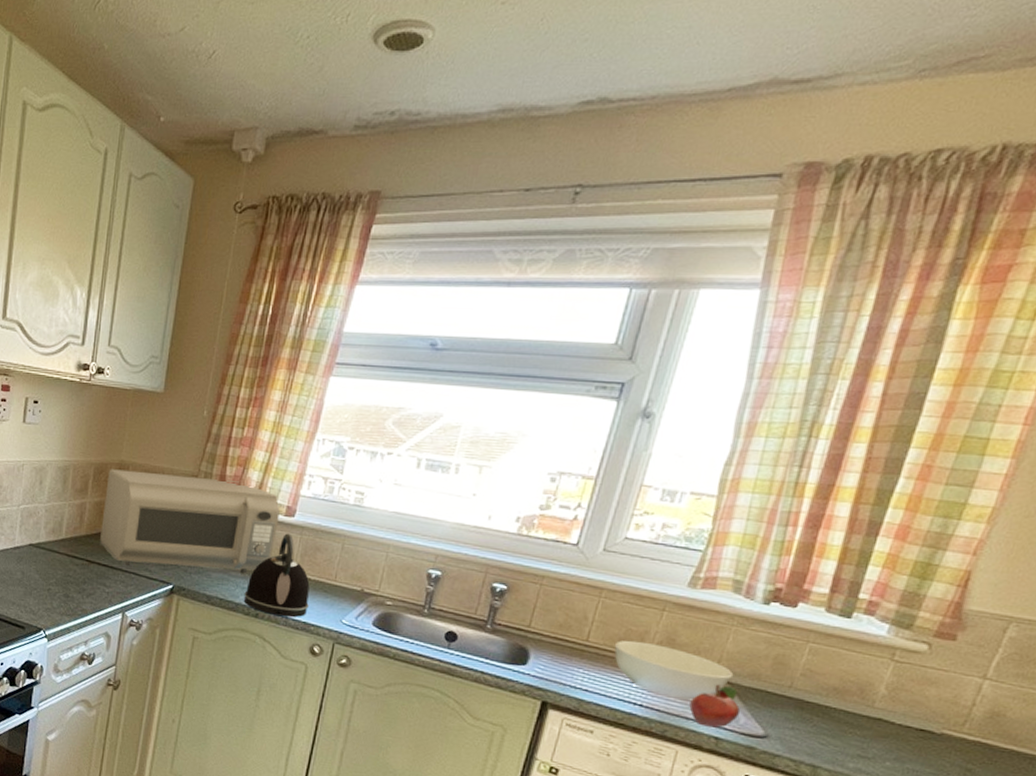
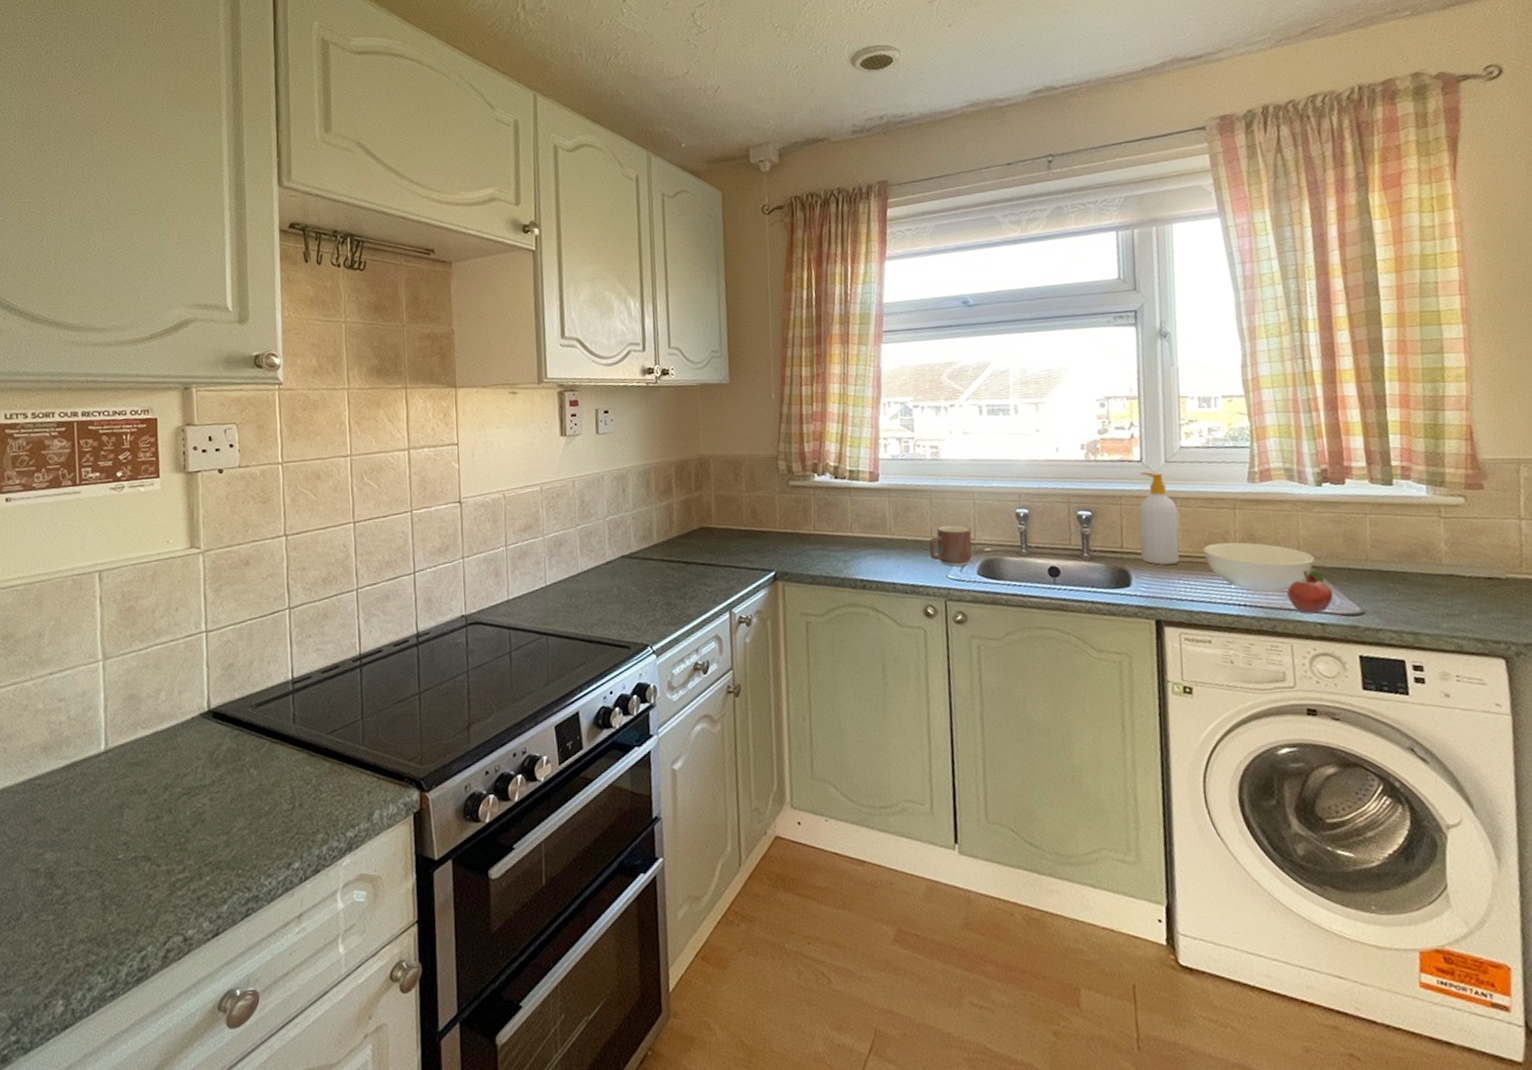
microwave: present [100,469,280,574] -> none [690,456,866,560]
kettle: present [243,533,310,617] -> none [847,498,913,583]
mug: none [328,571,377,614] -> present [929,524,972,567]
soap bottle: none [546,556,601,653] -> present [1139,472,1180,565]

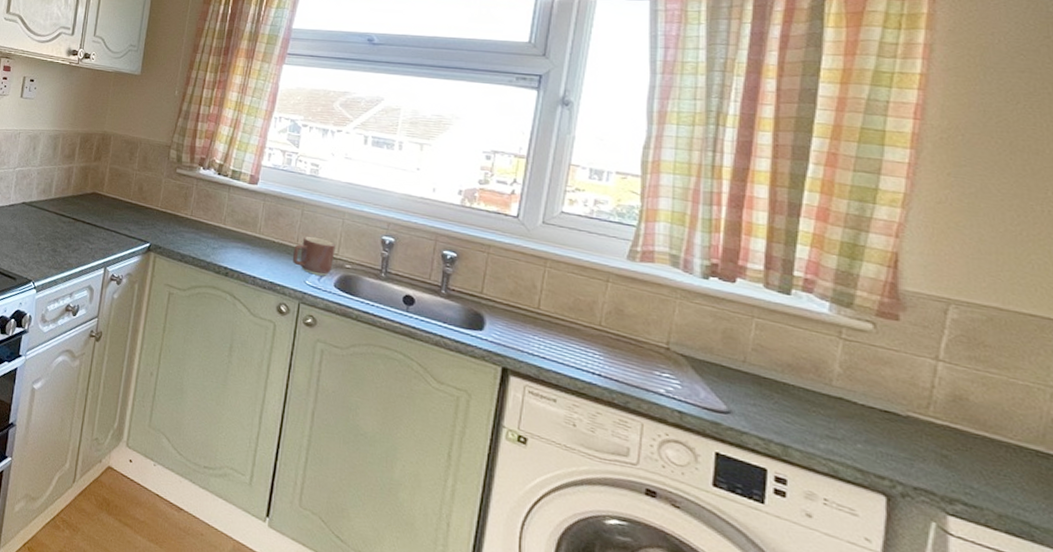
soap bottle: present [1139,472,1180,565] -> none [499,228,546,320]
bowl: present [1202,542,1316,593] -> none [565,309,686,372]
fruit: present [1286,569,1334,615] -> none [647,356,699,402]

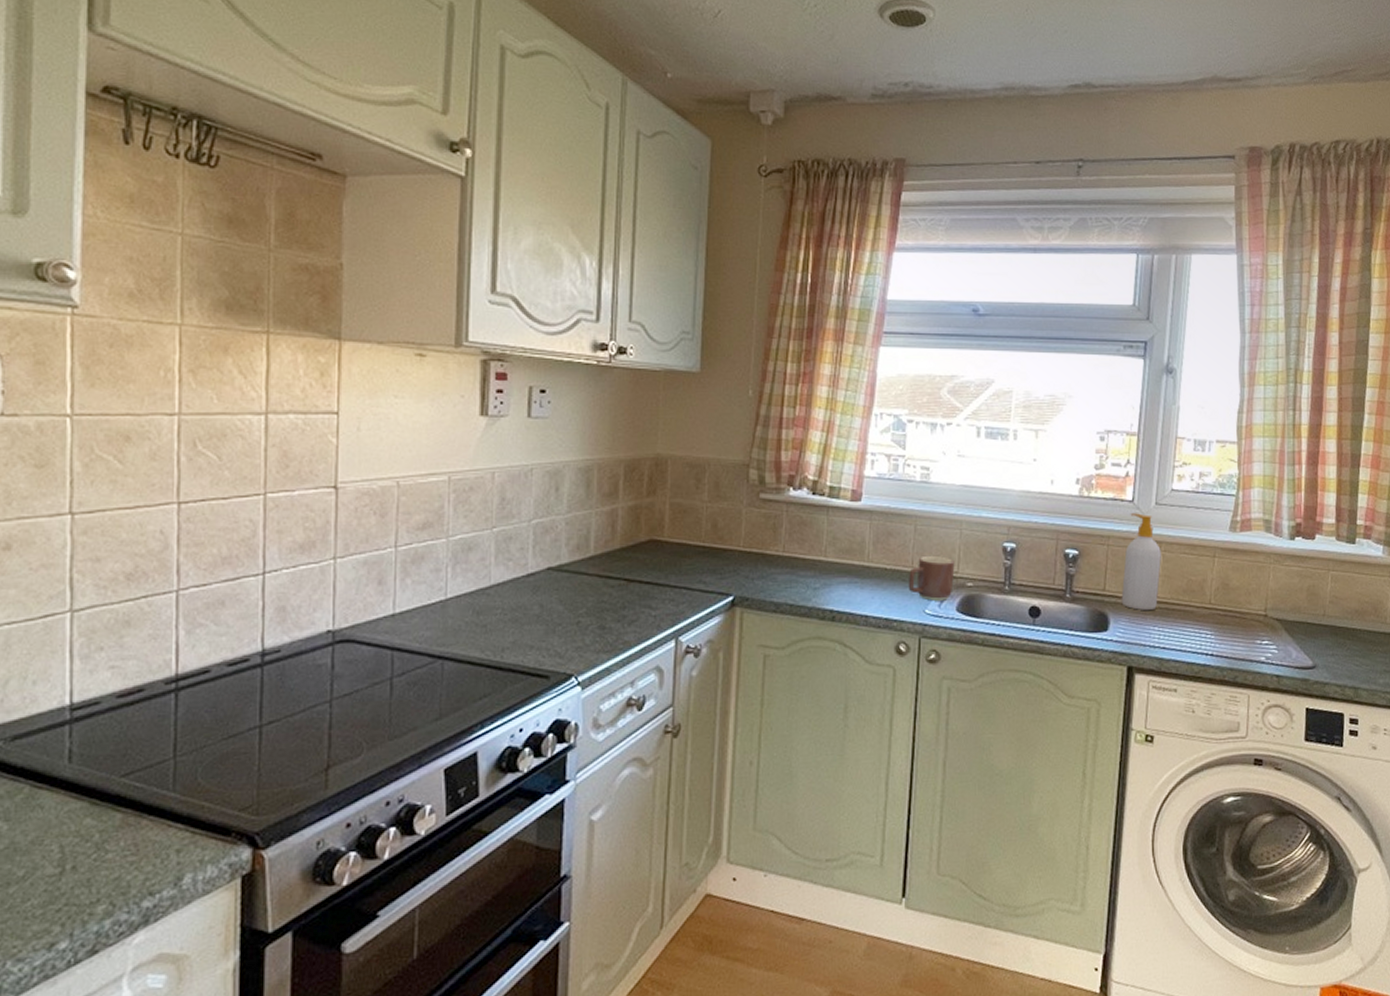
soap bottle: none [499,228,546,320] -> present [1121,513,1161,610]

